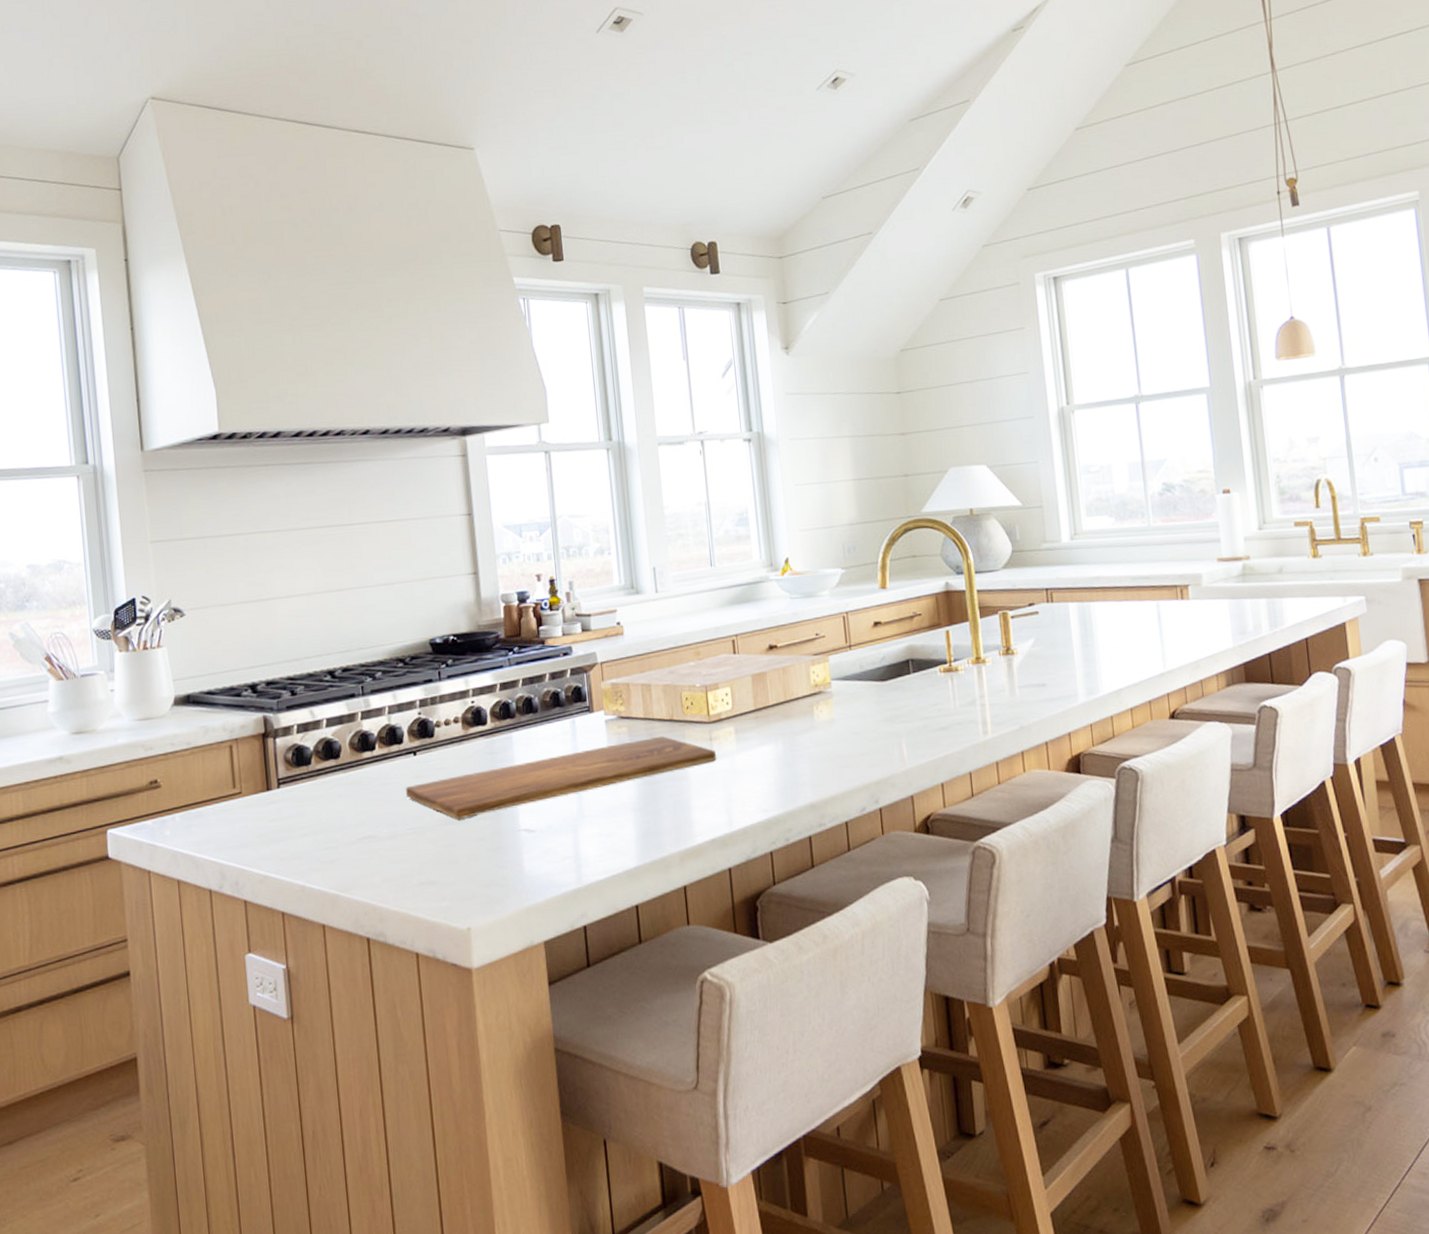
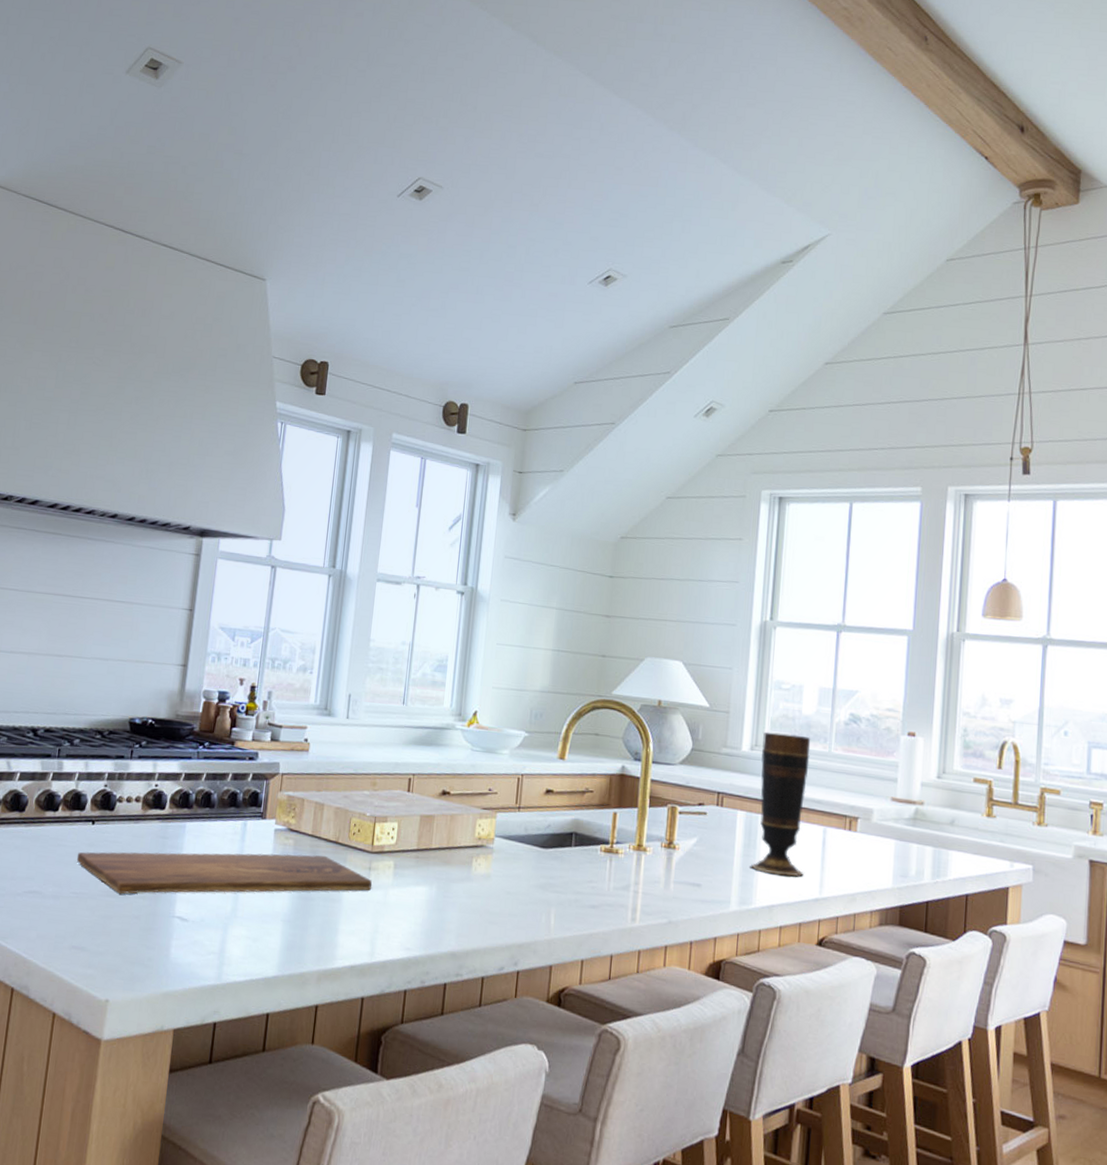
vase: none [1080,515,1145,660] -> present [750,732,811,877]

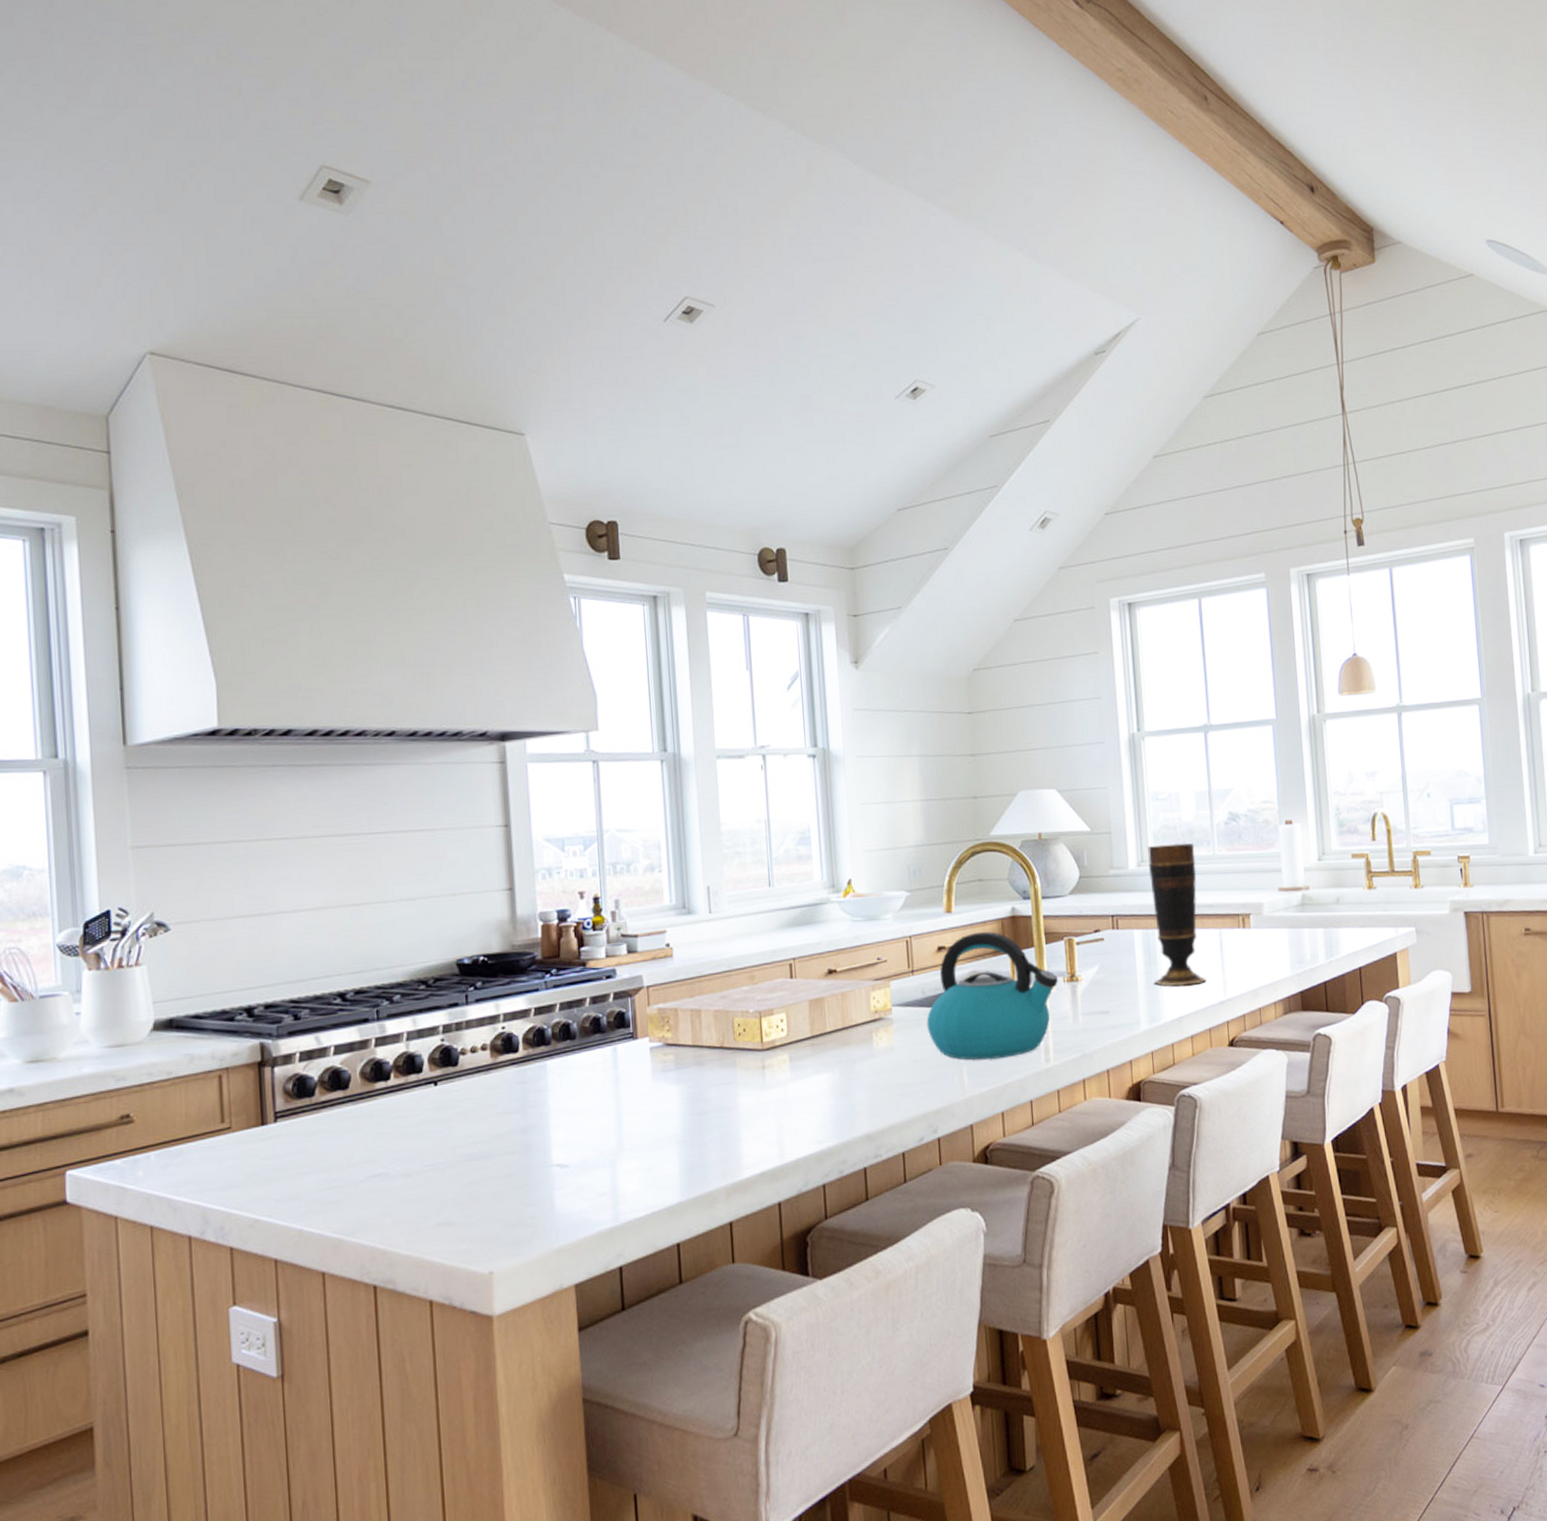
cutting board: present [77,852,373,894] -> none [423,1064,769,1155]
kettle: none [524,782,657,909] -> present [926,931,1059,1060]

